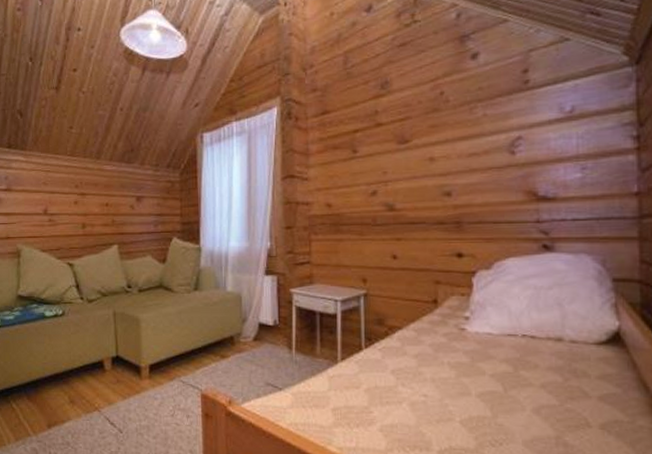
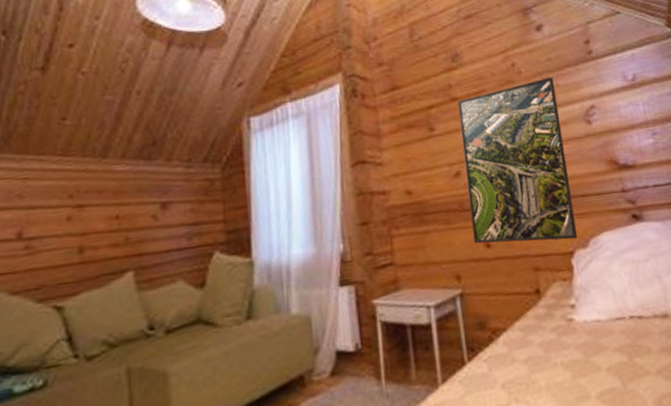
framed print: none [381,106,483,260] -> present [457,77,578,244]

